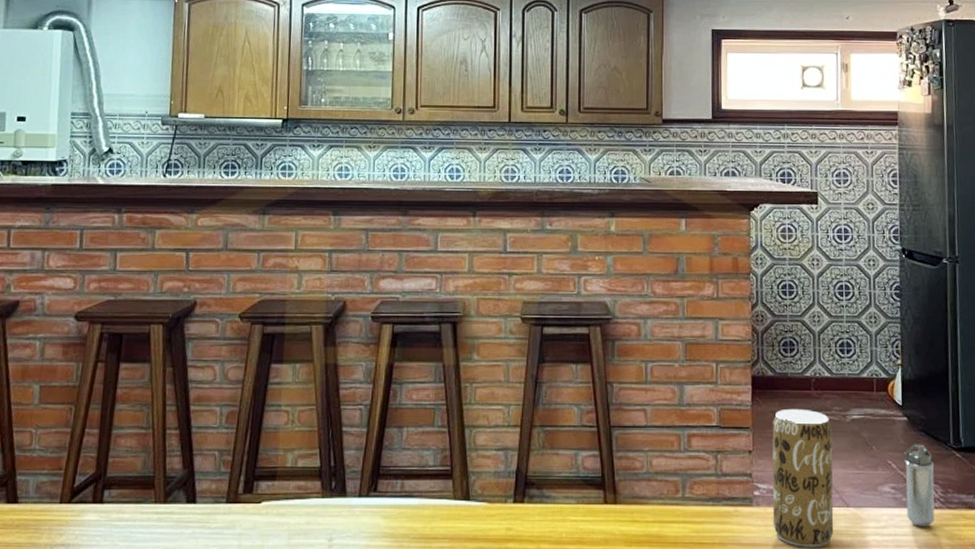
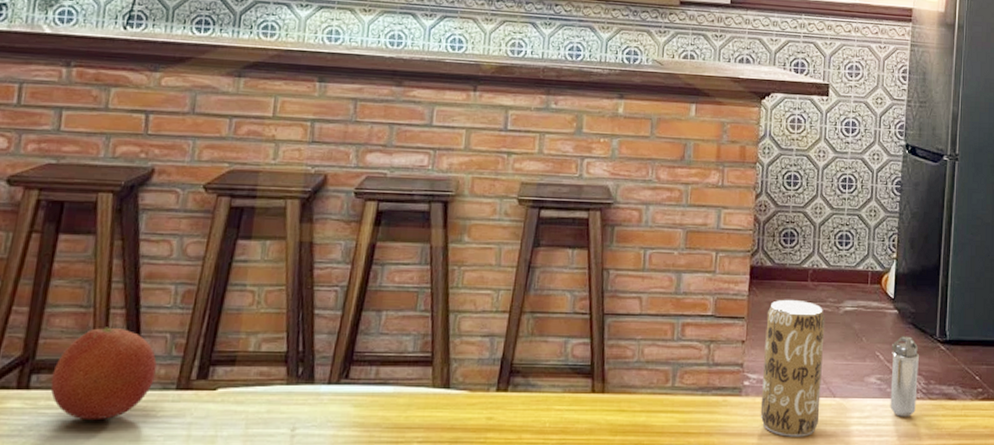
fruit: none [120,446,208,532] -> present [50,327,157,421]

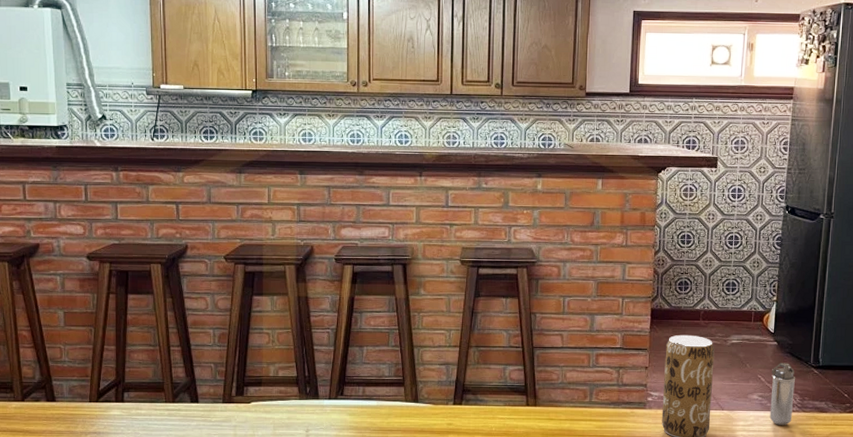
fruit: present [50,327,157,421] -> none [138,359,207,424]

